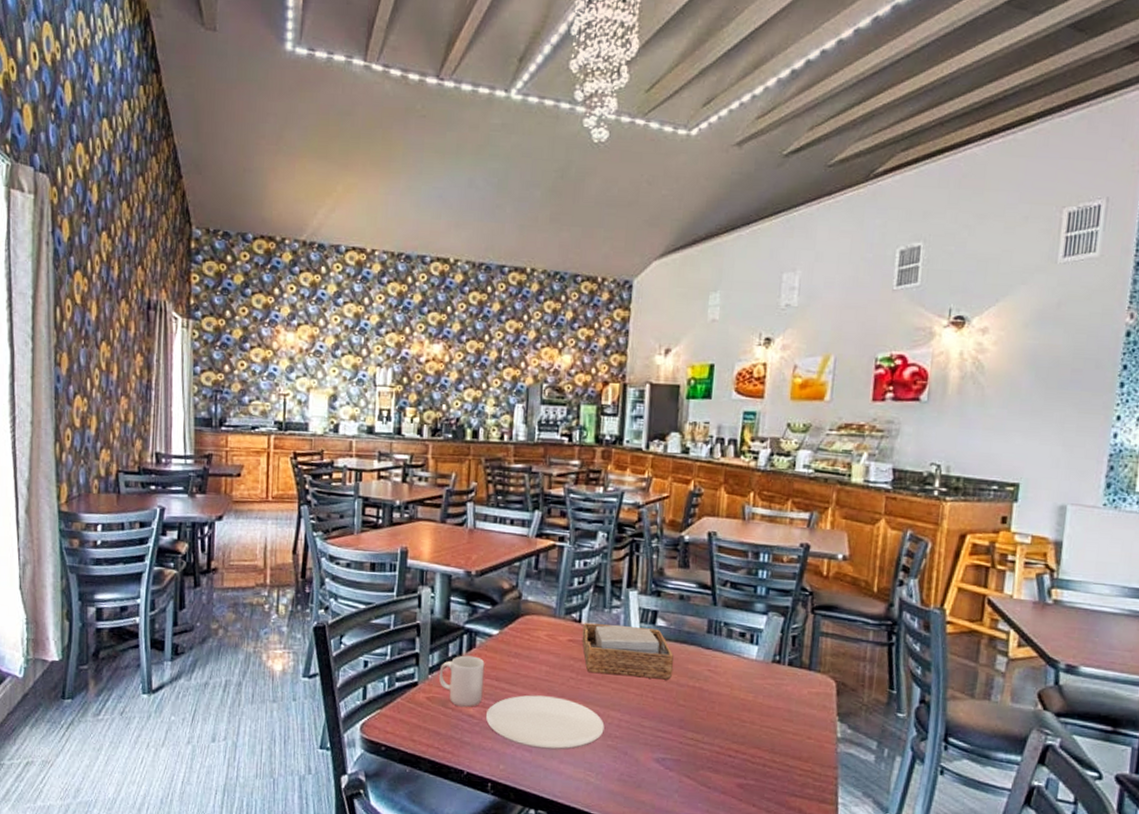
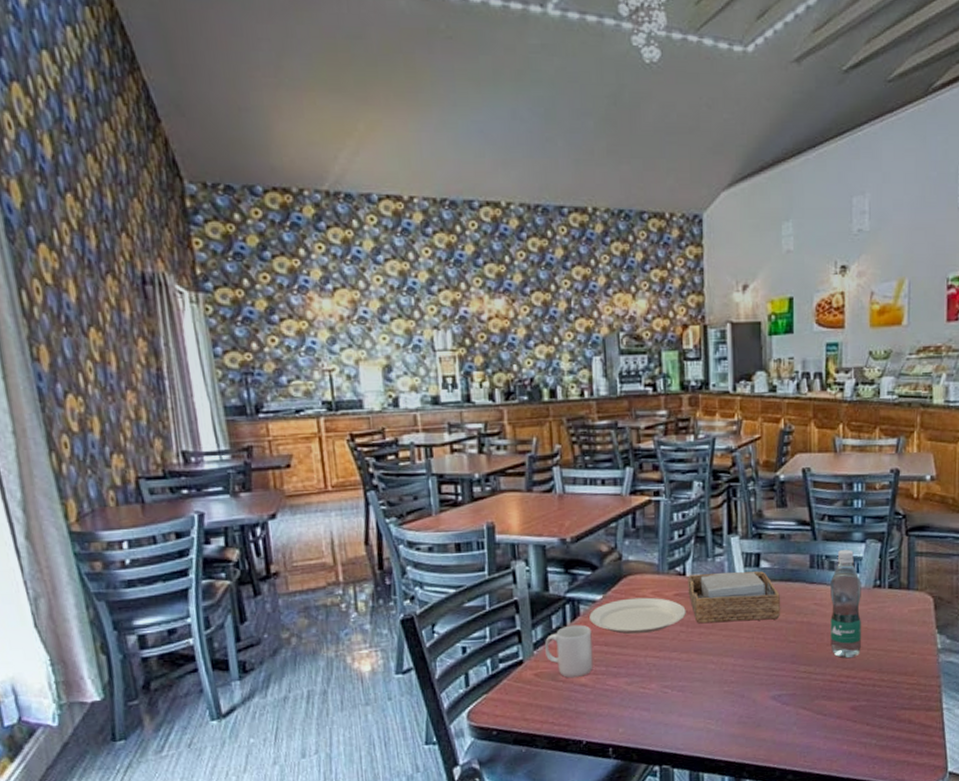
plate: none [484,637,578,675] -> present [589,597,686,635]
plate: present [485,695,605,750] -> none [598,653,720,707]
bottle: none [721,619,760,733] -> present [830,550,862,659]

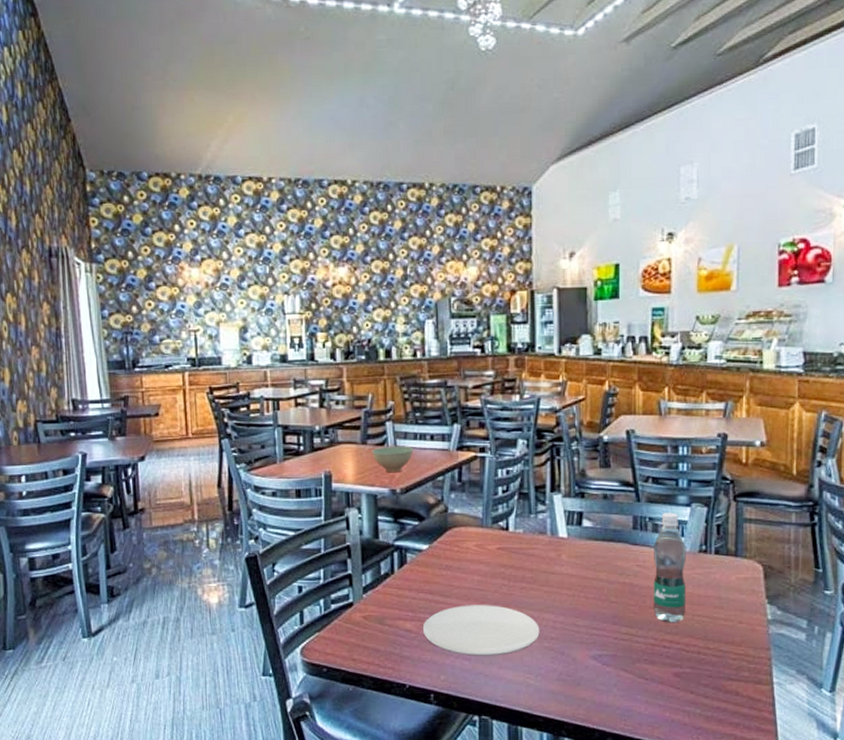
bowl: none [538,492,584,521] -> present [372,446,414,473]
cup: present [545,625,593,678] -> none [374,572,418,623]
plate: present [589,597,686,635] -> none [416,549,508,585]
plate: none [598,653,720,707] -> present [422,605,540,657]
napkin holder: present [688,571,781,624] -> none [510,529,603,579]

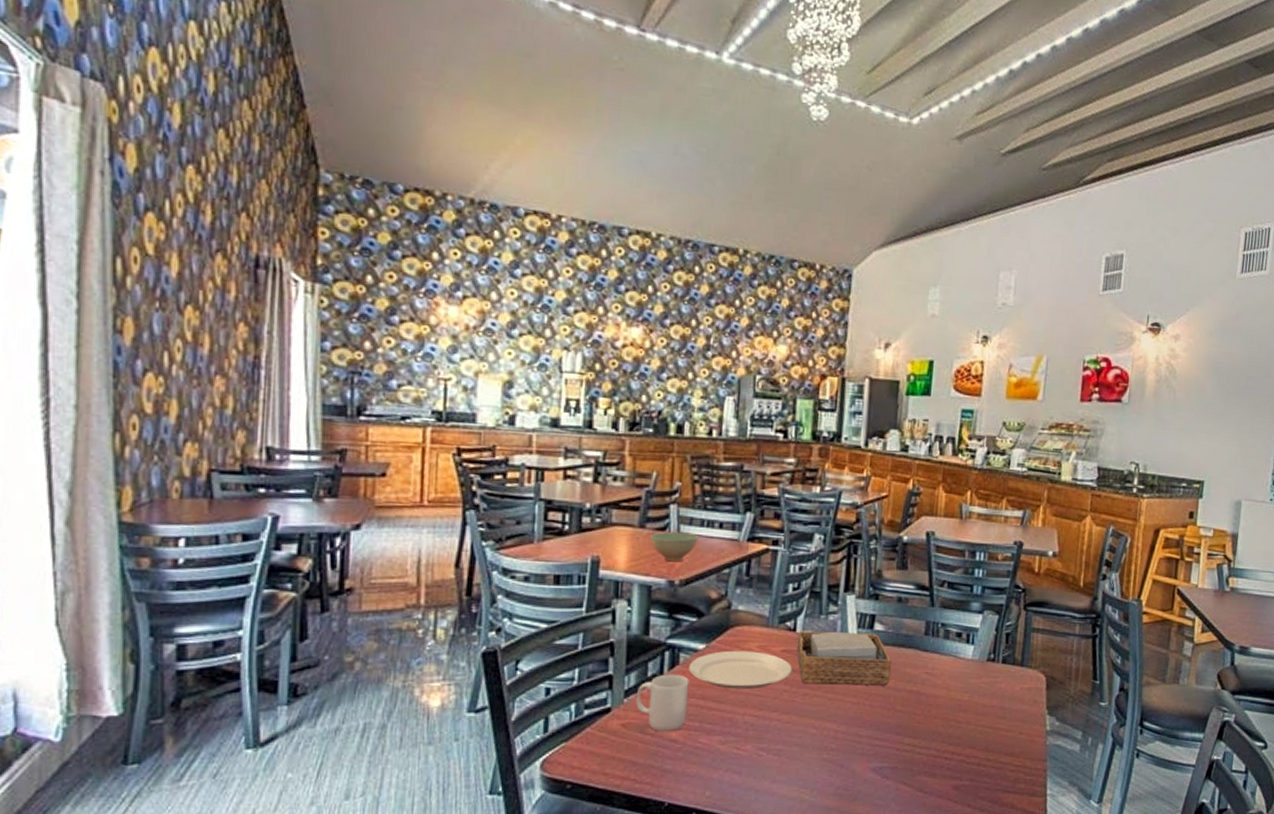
cup: none [374,572,418,623] -> present [636,674,690,732]
plate: none [416,549,508,585] -> present [689,650,792,690]
plate: present [422,605,540,657] -> none [689,712,820,770]
napkin holder: none [510,529,603,579] -> present [796,631,891,686]
bottle: present [653,513,687,623] -> none [938,619,975,734]

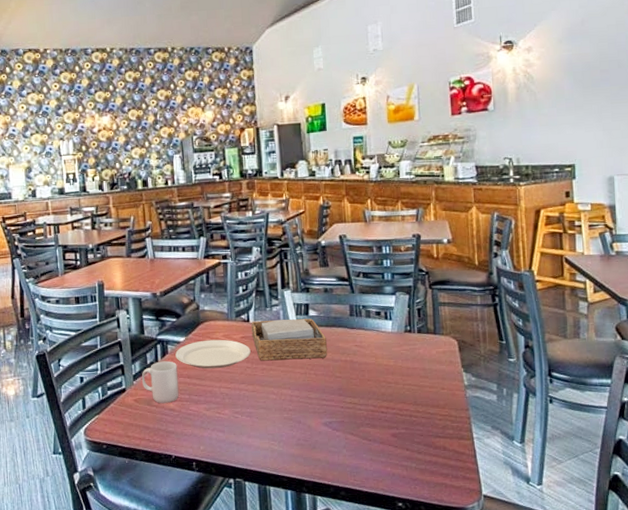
bowl: present [650,532,699,562] -> none [135,257,169,280]

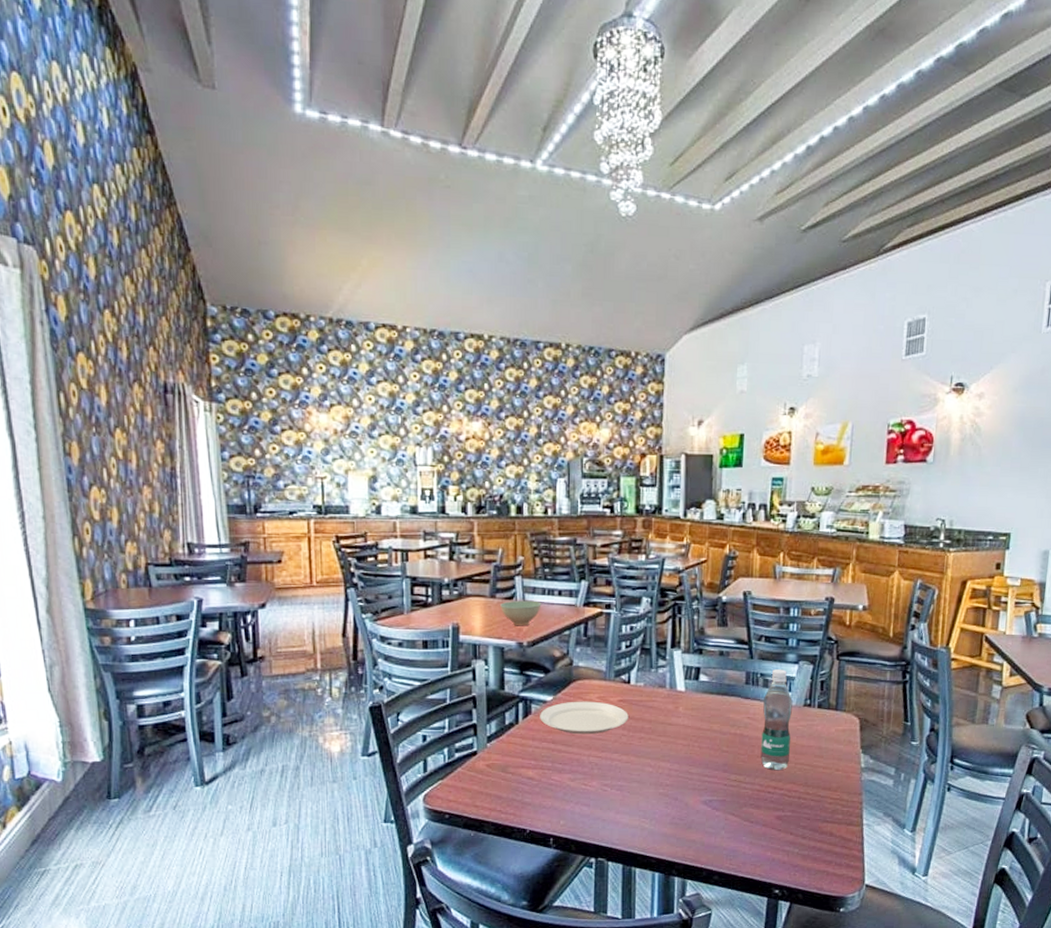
bowl: none [135,257,169,280] -> present [500,600,542,626]
cup: present [142,361,179,404] -> none [498,722,541,771]
napkin holder: present [251,318,328,361] -> none [631,682,717,730]
bottle: none [368,301,398,392] -> present [760,669,793,771]

